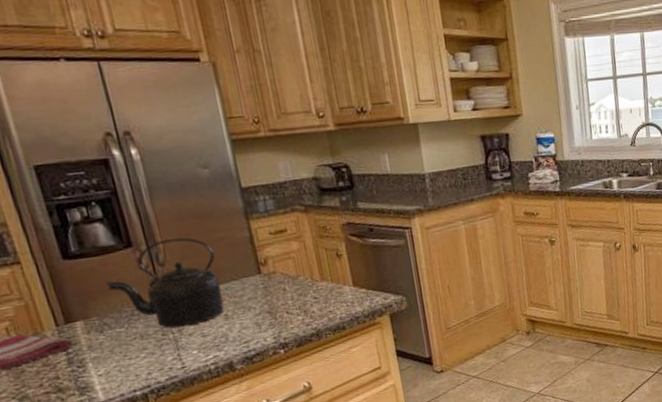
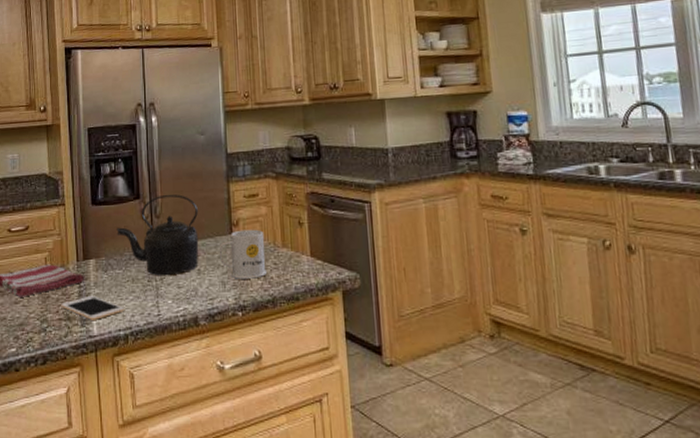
cell phone: none [44,360,137,387] -> present [61,295,124,320]
mug: none [247,265,307,319] -> present [219,229,266,279]

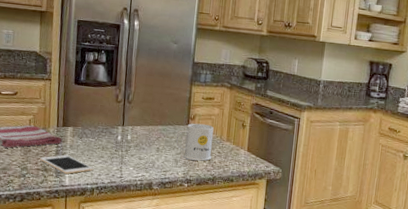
kettle: present [116,194,199,275] -> none [93,86,164,149]

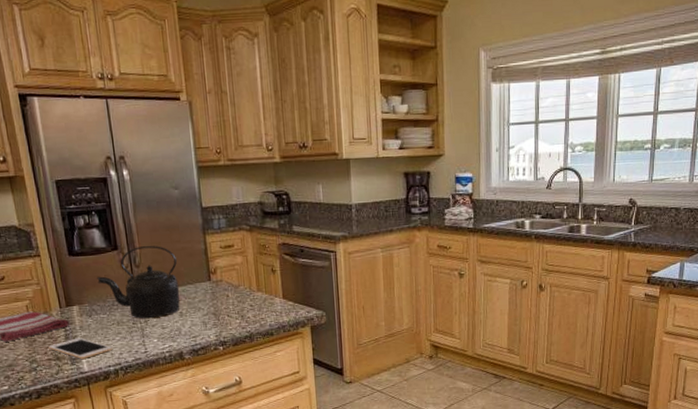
kettle: none [93,86,164,149] -> present [97,245,180,318]
mug: present [176,123,214,161] -> none [199,276,244,320]

